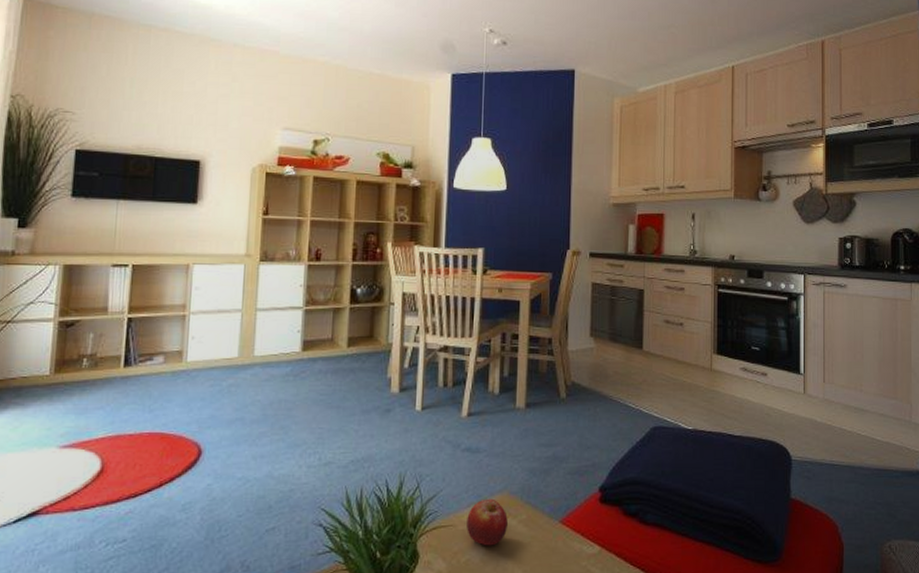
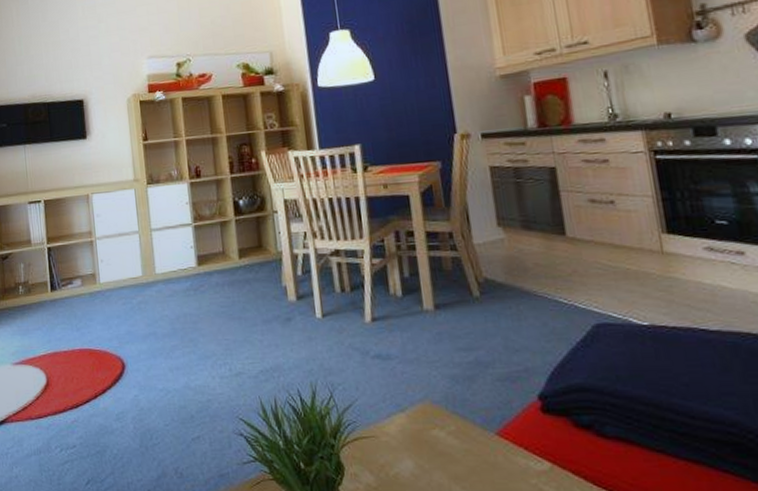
fruit: present [467,498,508,546] -> none [388,408,436,459]

